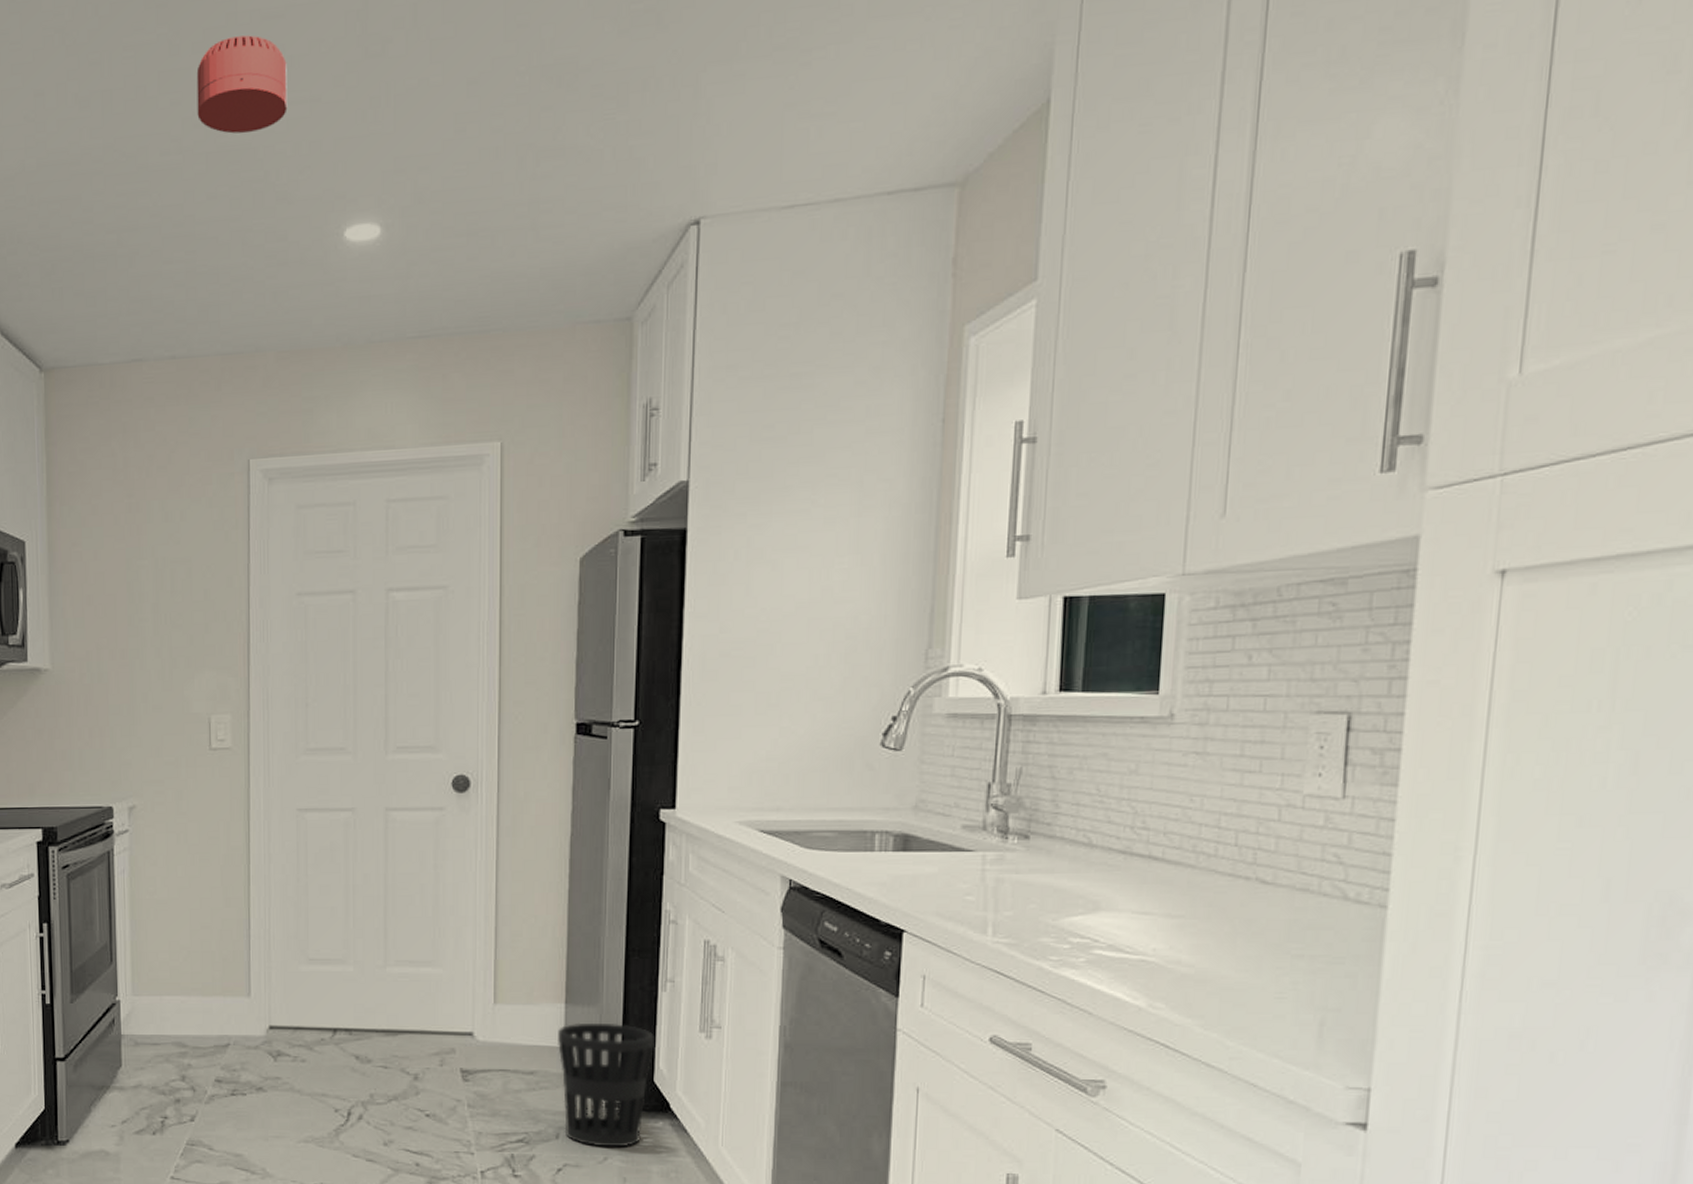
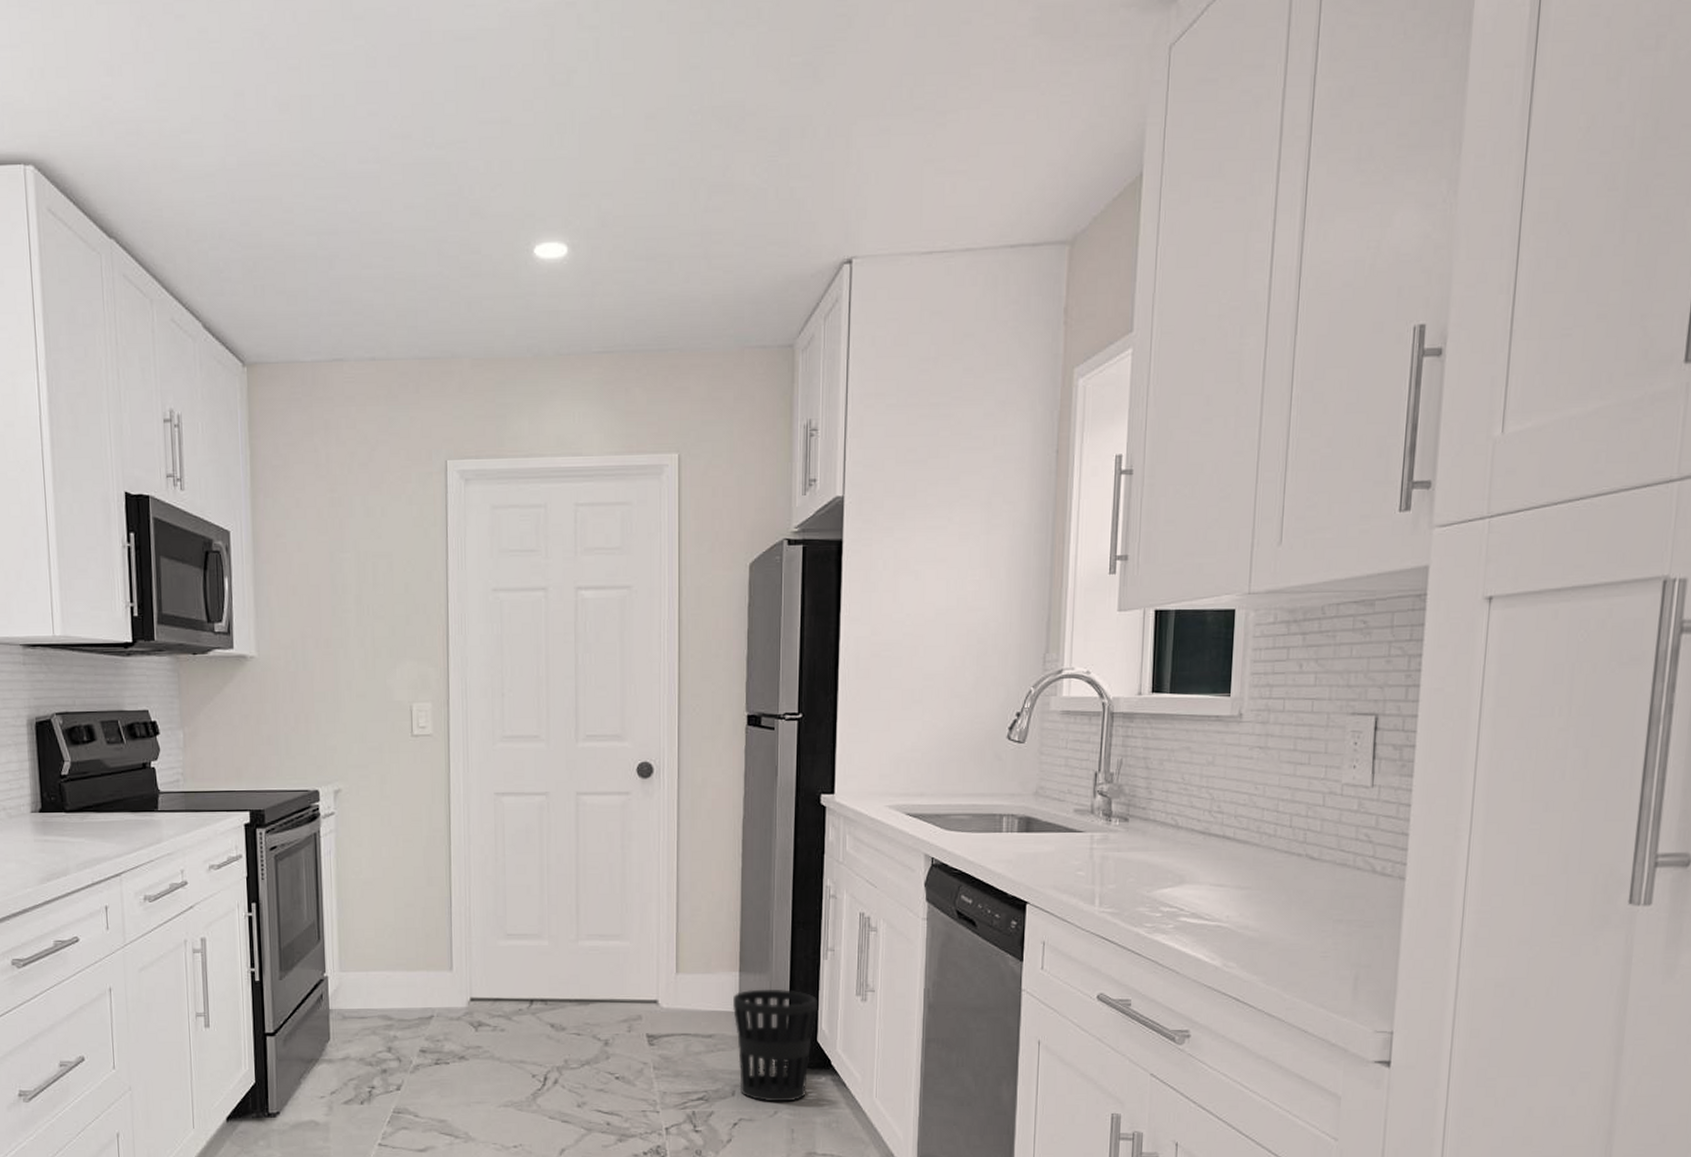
smoke detector: present [196,35,288,134] -> none [393,54,480,148]

